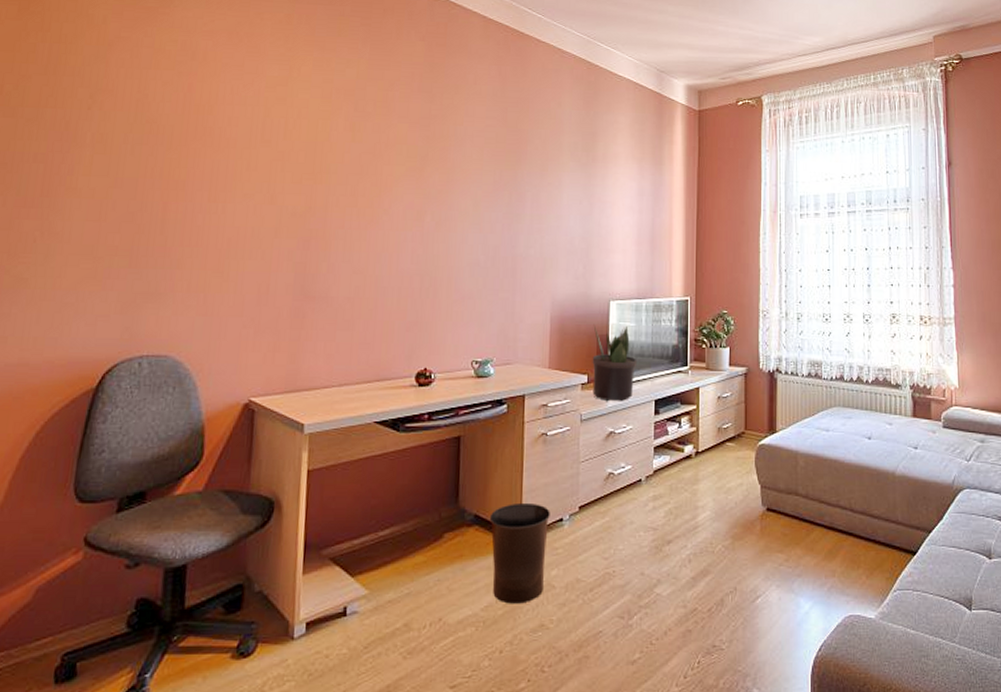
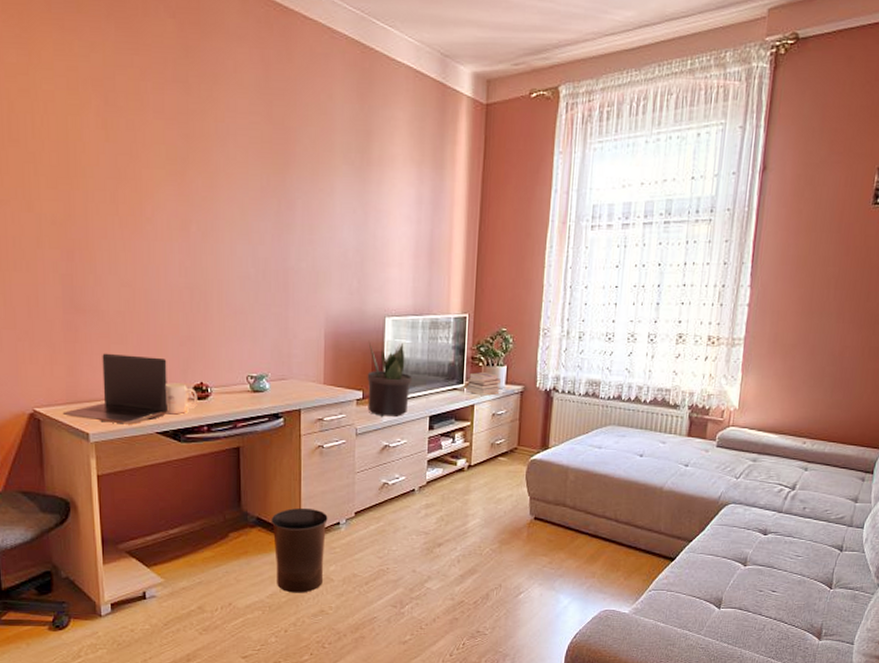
laptop computer: none [279,339,392,414] -> present [62,353,168,425]
mug: none [385,369,420,403] -> present [165,383,197,415]
books: none [690,354,724,378] -> present [466,372,501,396]

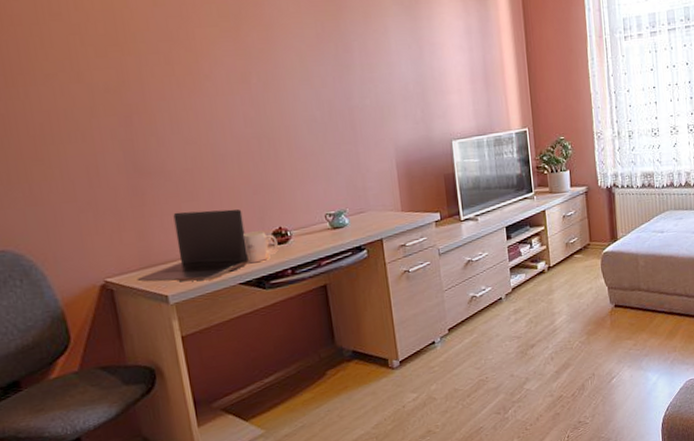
waste bin: present [271,507,328,593] -> none [366,332,426,419]
planter: present [367,341,413,417] -> none [439,162,486,234]
books: present [466,372,501,396] -> none [535,179,567,201]

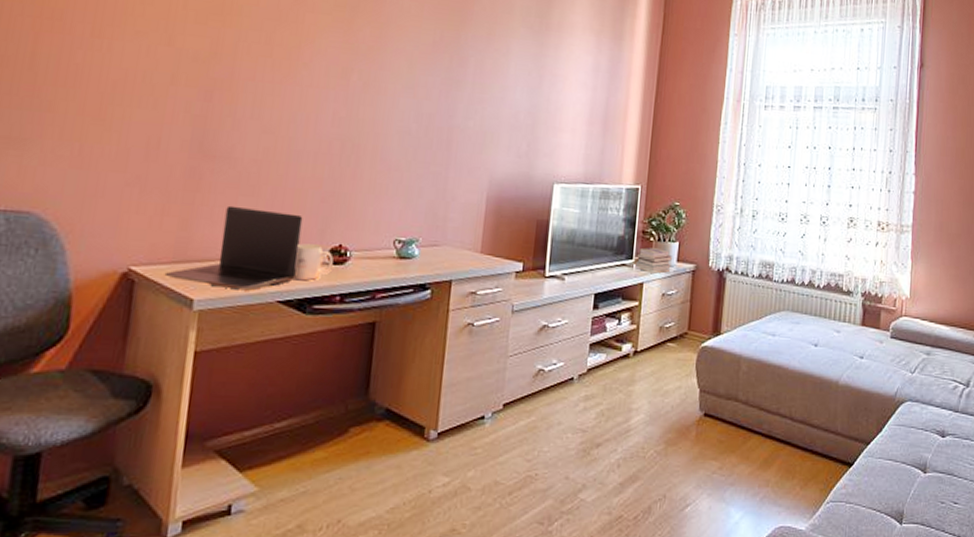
books: none [535,179,567,201] -> present [635,247,672,274]

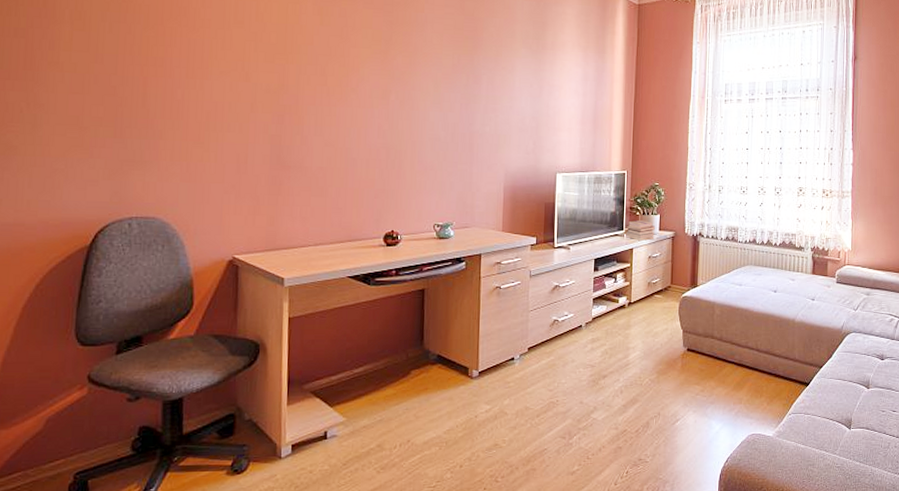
laptop computer: present [164,205,303,291] -> none [260,204,362,270]
mug: present [291,243,334,281] -> none [357,231,388,260]

